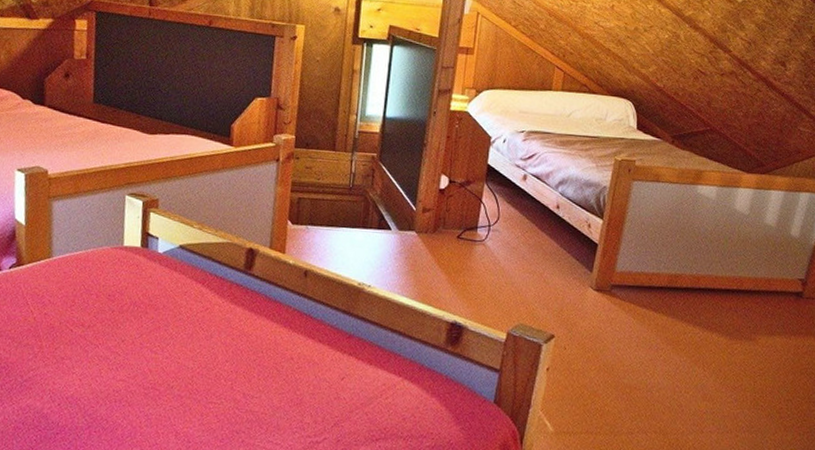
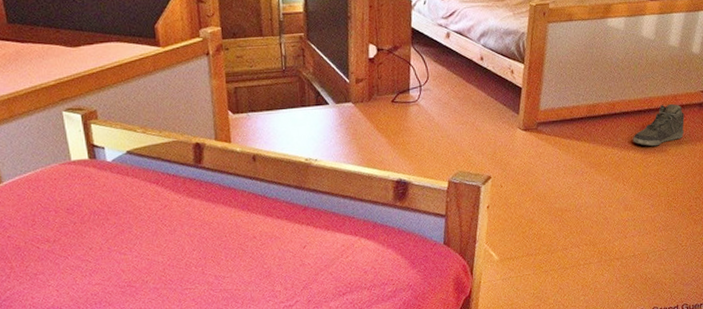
sneaker: none [718,287,778,333] -> present [633,103,685,147]

